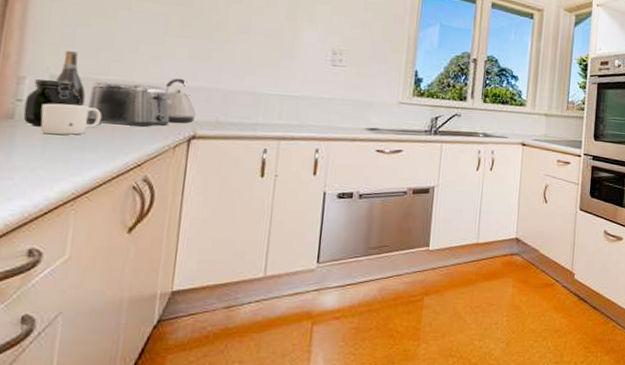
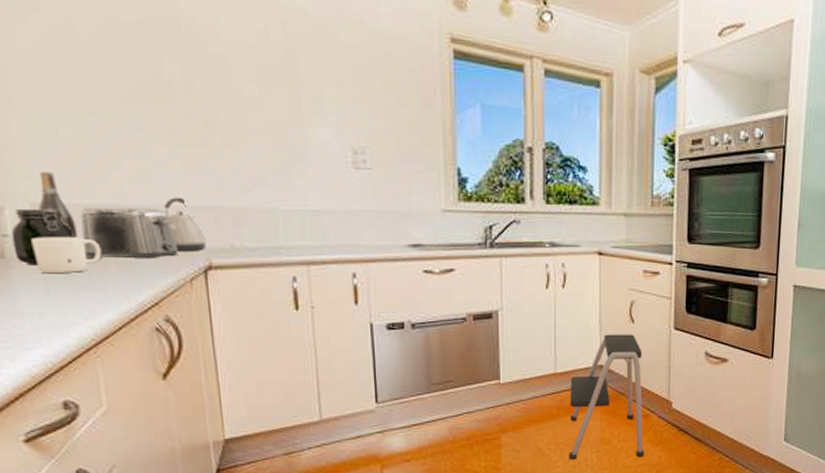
step stool: none [482,211,552,323] -> present [568,334,645,460]

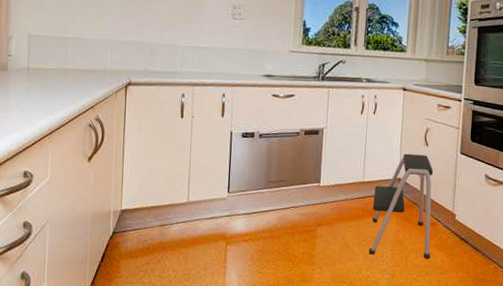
jar: present [11,208,74,266] -> none [13,38,50,76]
mug: present [31,236,102,274] -> none [24,57,65,83]
wine bottle: present [38,172,78,237] -> none [32,15,52,59]
toaster: present [80,207,179,260] -> none [54,39,112,76]
kettle: present [163,197,206,253] -> none [107,34,130,73]

